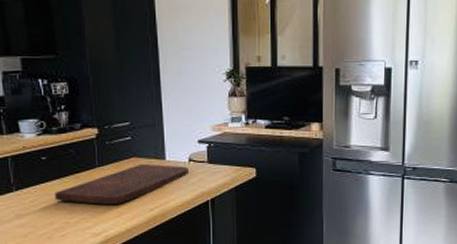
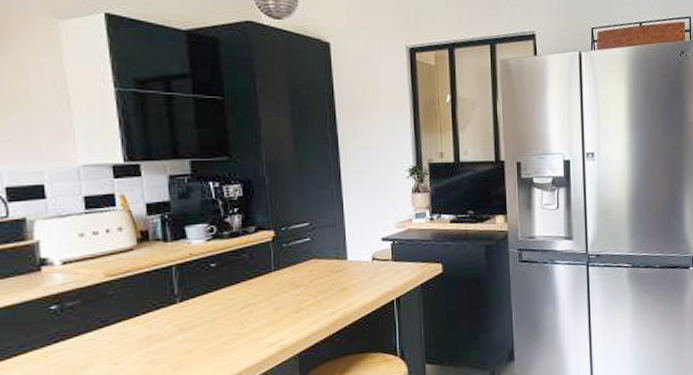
cutting board: present [54,163,190,204] -> none [224,265,373,312]

